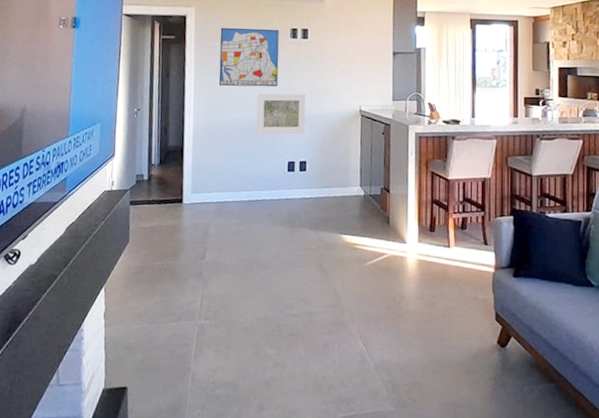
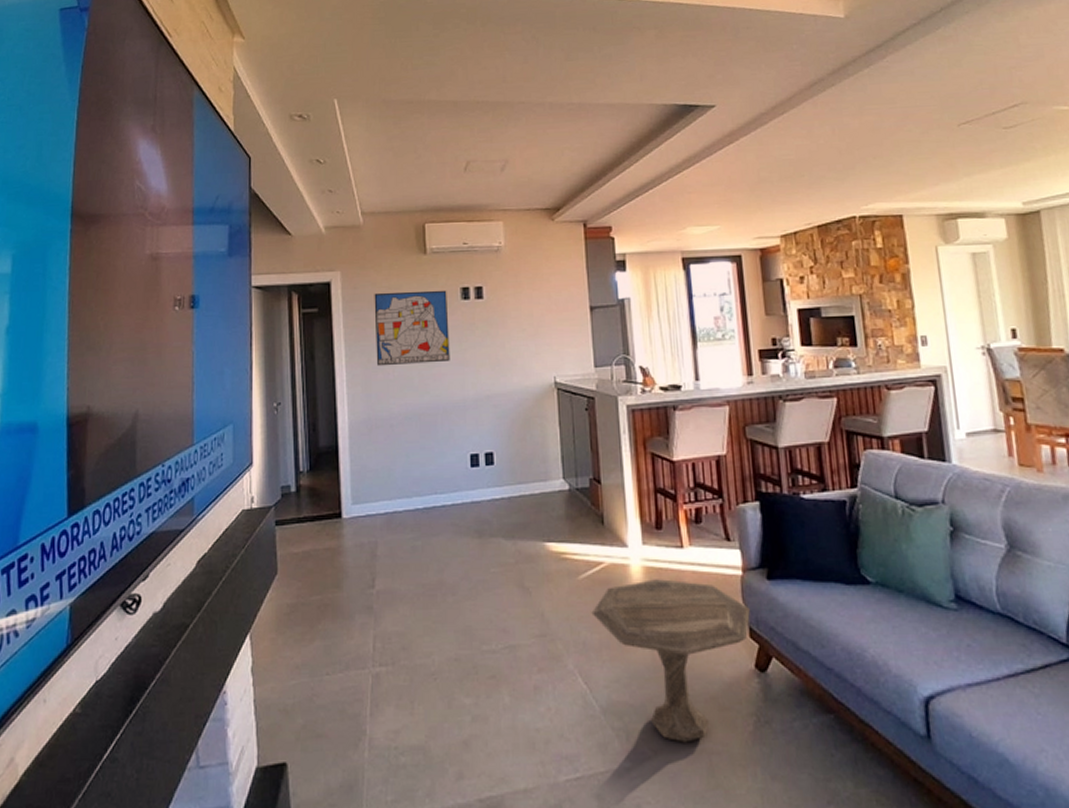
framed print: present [256,93,307,135] -> none [425,367,489,423]
side table: none [373,270,499,396] -> present [591,579,751,743]

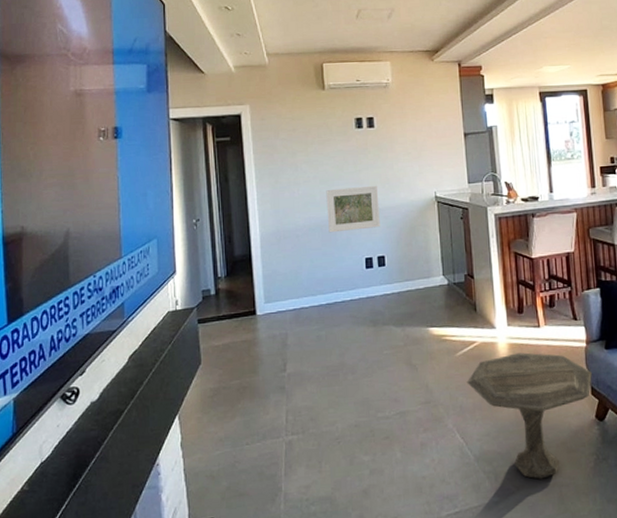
wall art: present [374,290,450,367] -> none [279,120,347,186]
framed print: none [425,367,489,423] -> present [326,185,380,233]

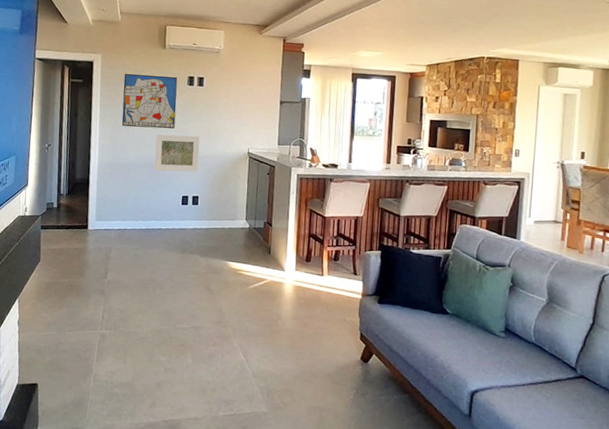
wall art: none [279,120,347,186] -> present [121,73,178,129]
side table: present [466,352,593,479] -> none [254,294,364,401]

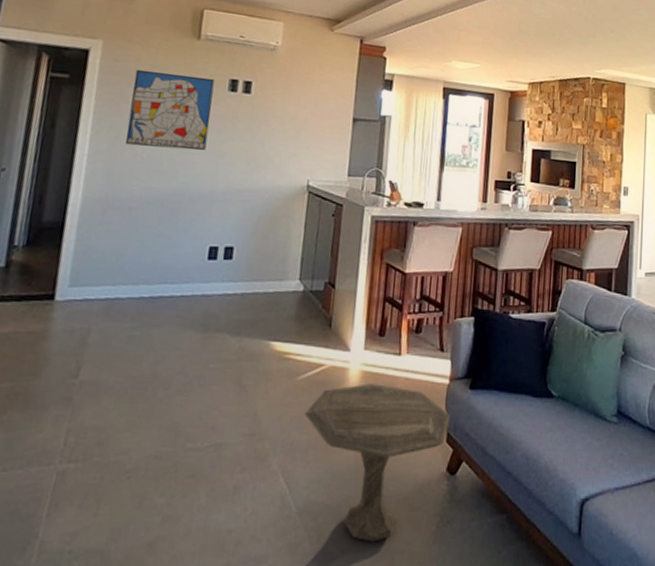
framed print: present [154,134,200,172] -> none [170,157,242,212]
side table: none [254,294,364,401] -> present [304,383,452,542]

